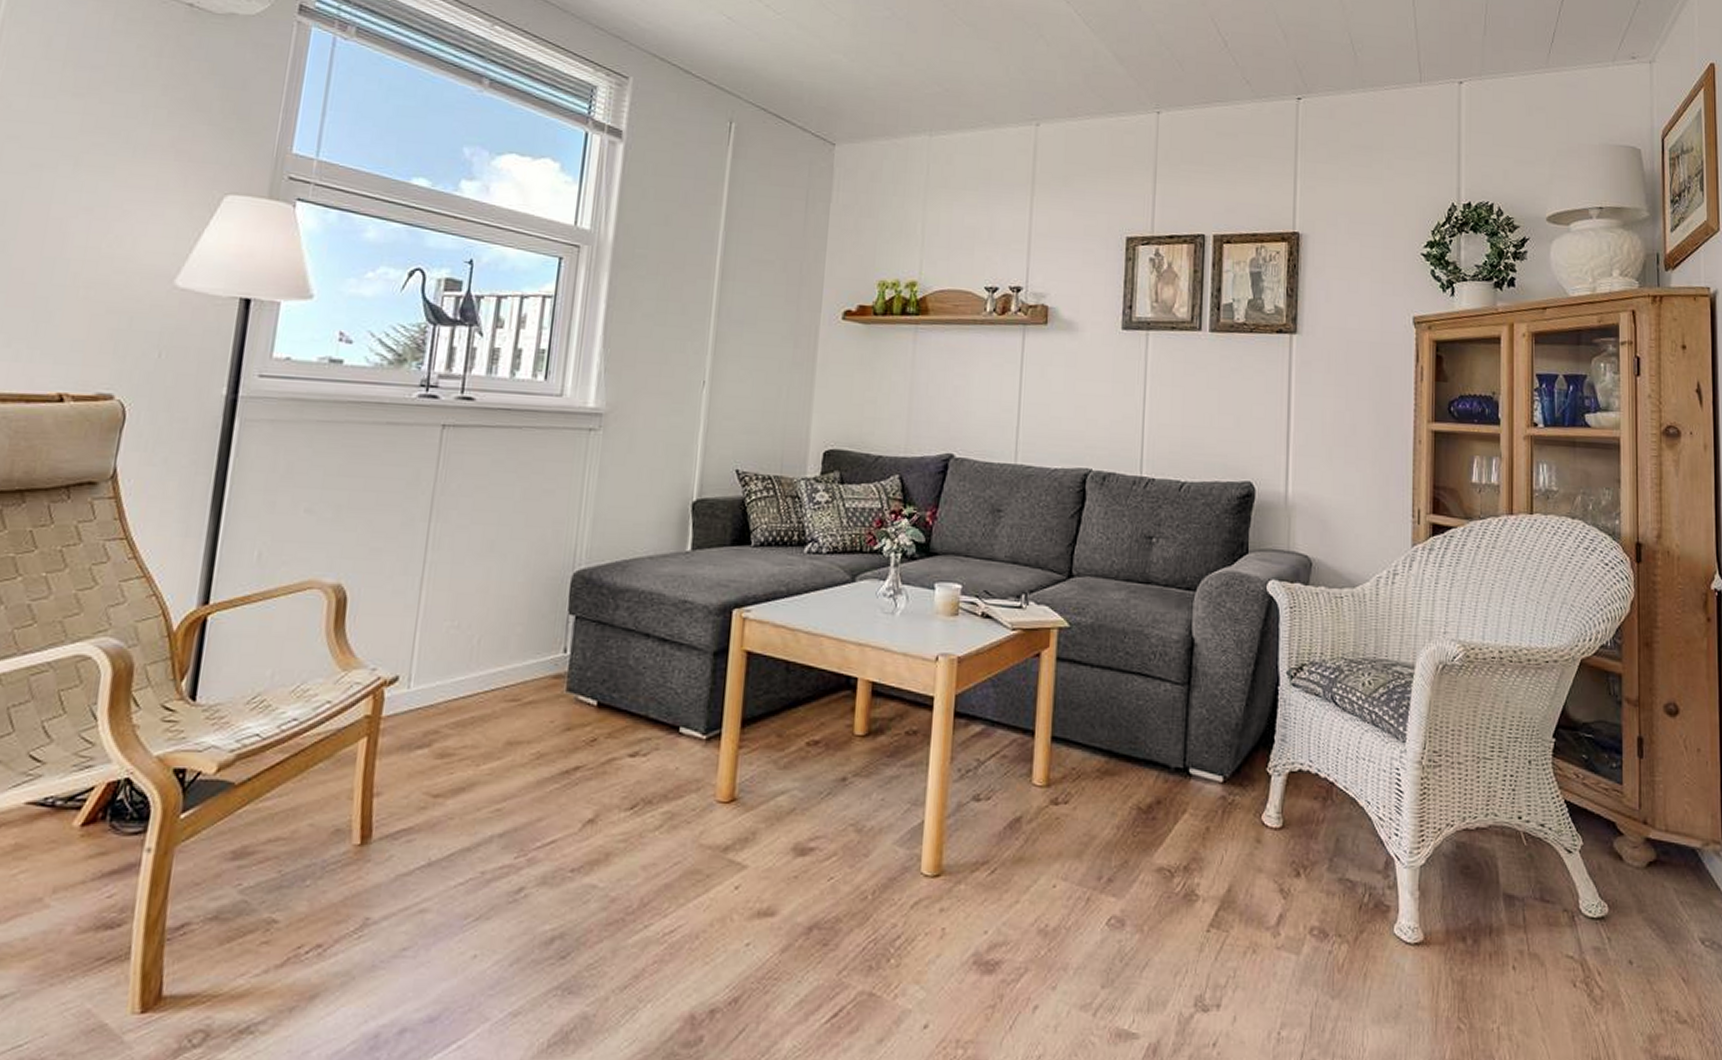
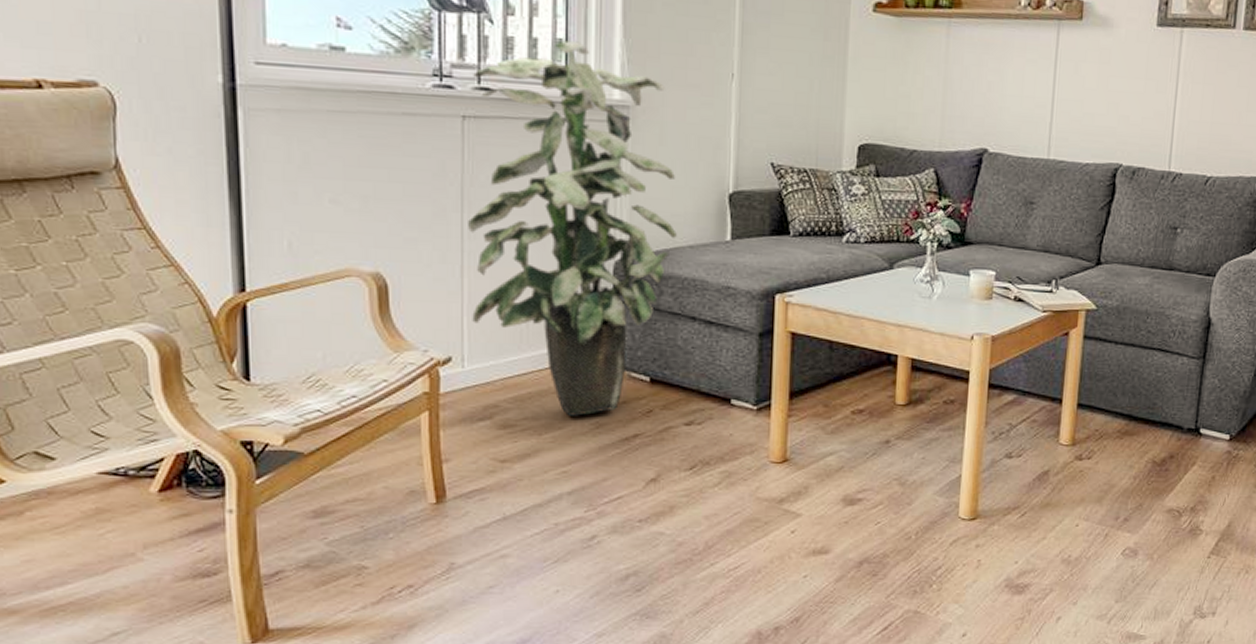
indoor plant: none [424,351,640,745] -> present [468,40,677,416]

